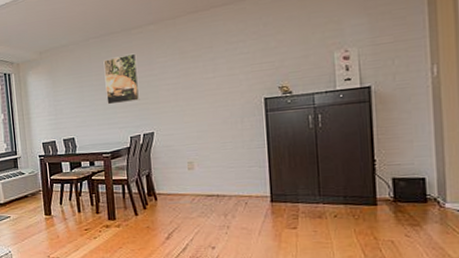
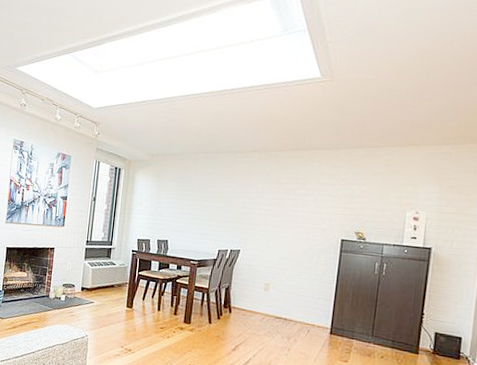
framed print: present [103,53,140,105] -> none [203,174,238,218]

